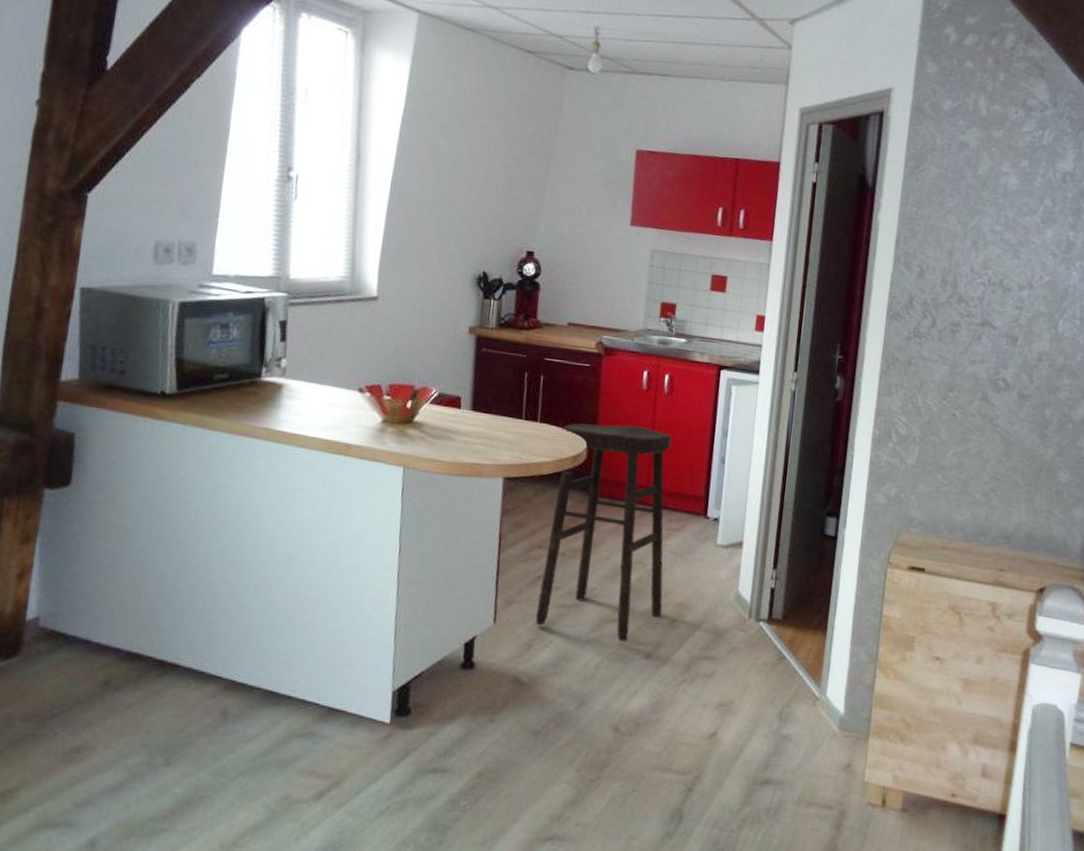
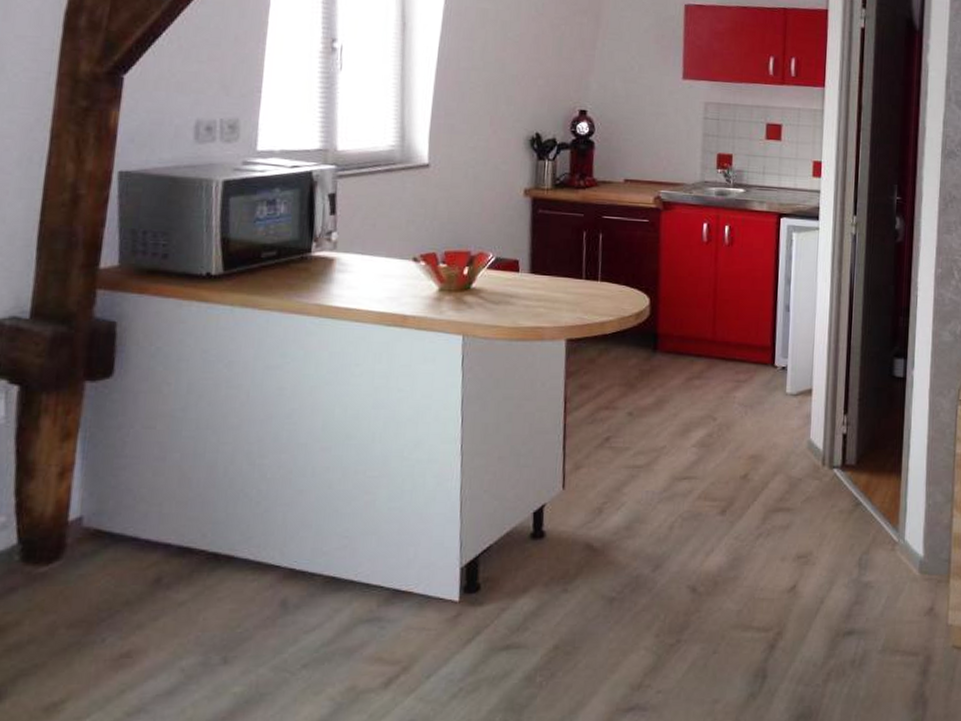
stool: present [535,423,672,642] -> none [605,279,735,499]

